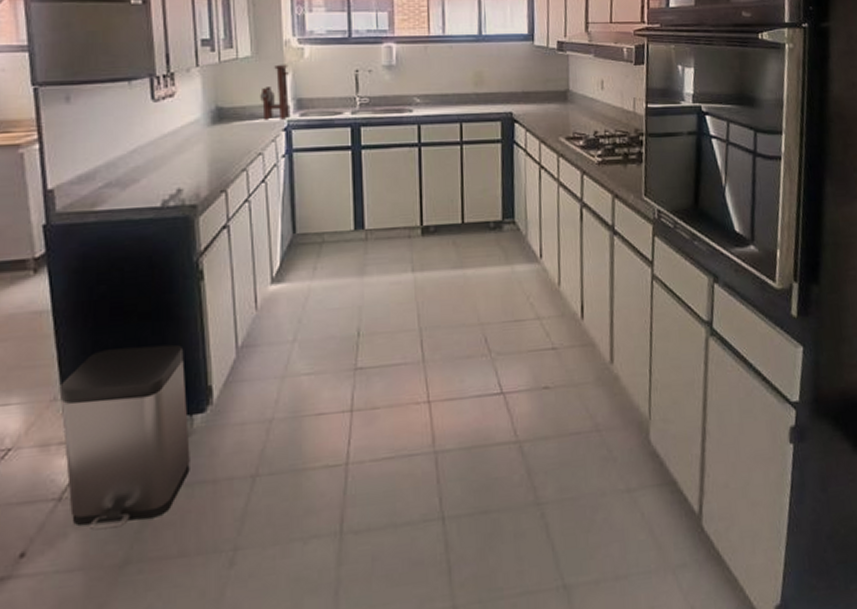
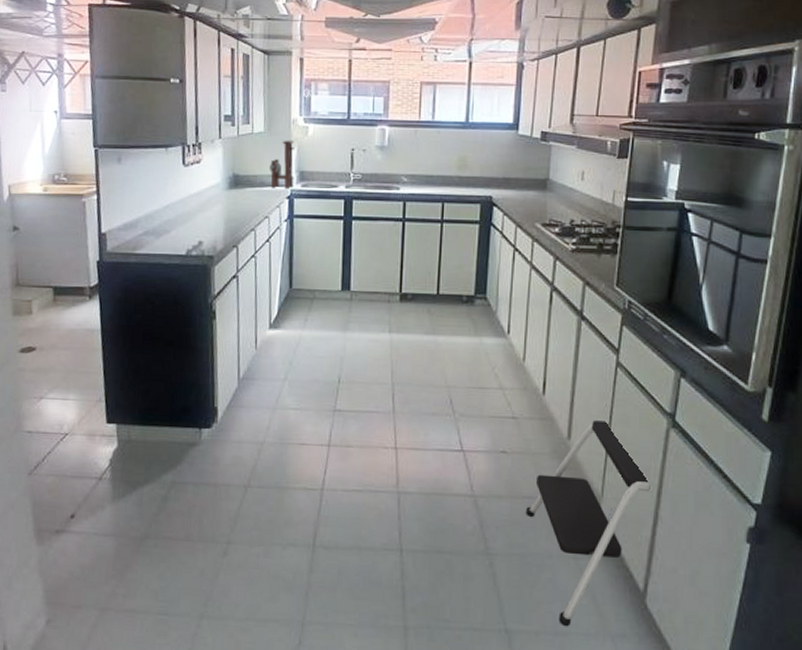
pedal bin: present [59,344,190,530] -> none [103,366,198,509]
step stool: none [574,336,698,569] -> present [526,419,652,627]

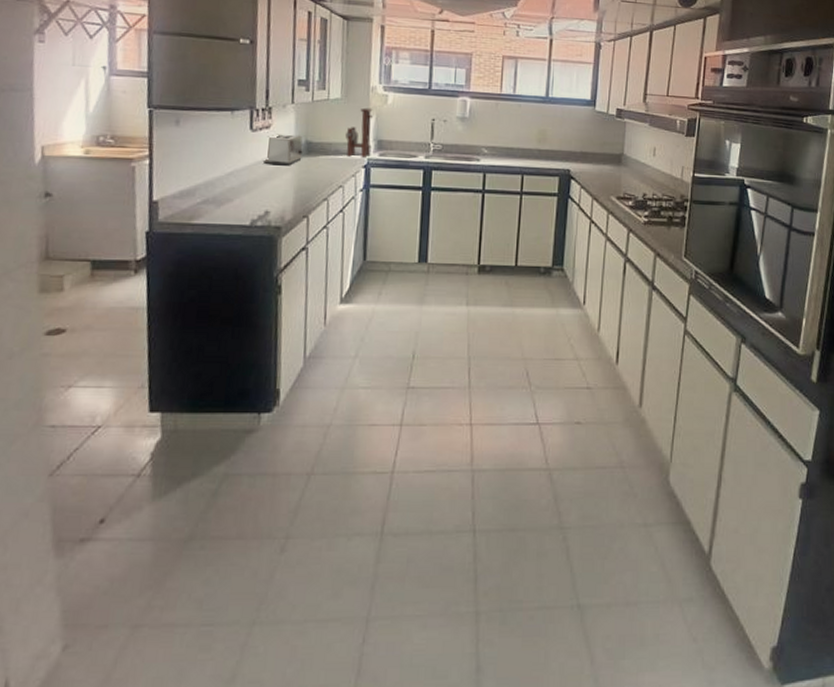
toaster: none [195,168,231,198] -> present [262,134,303,166]
step stool: present [526,419,652,627] -> none [599,386,716,596]

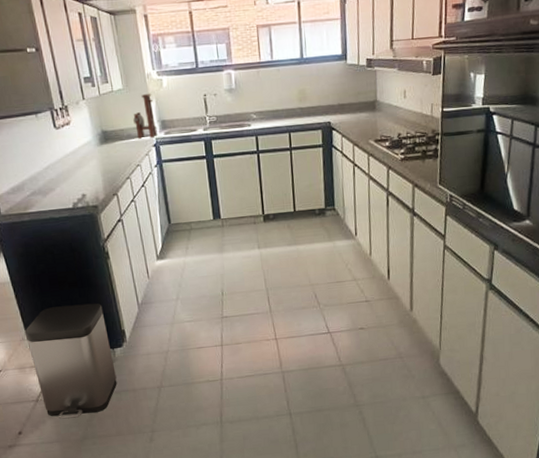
pedal bin: none [146,347,258,506] -> present [24,303,117,419]
toaster: present [262,134,303,166] -> none [69,126,102,156]

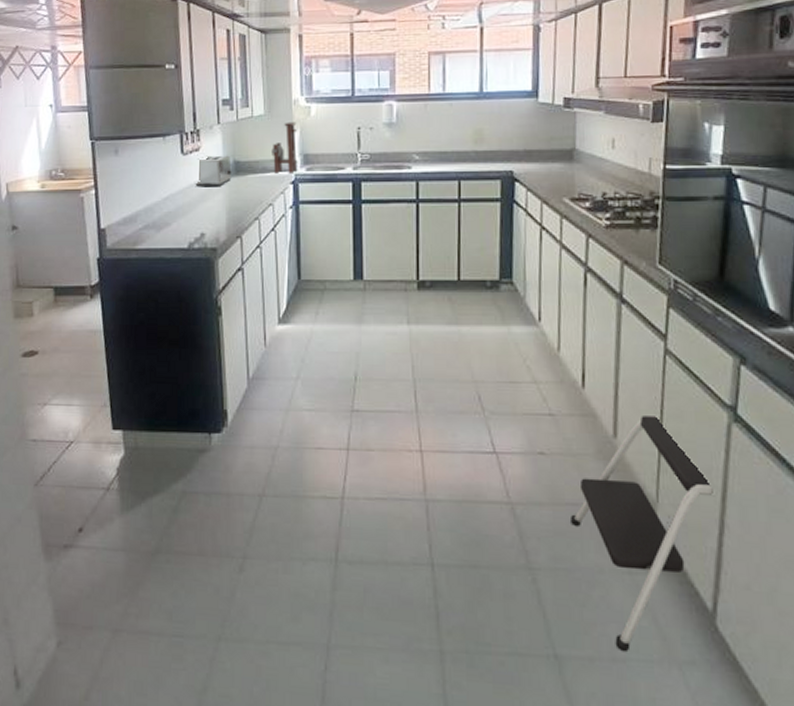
pedal bin: present [24,303,117,419] -> none [108,368,209,521]
toaster: none [69,126,102,156] -> present [195,155,232,187]
step stool: none [383,291,478,447] -> present [571,414,715,653]

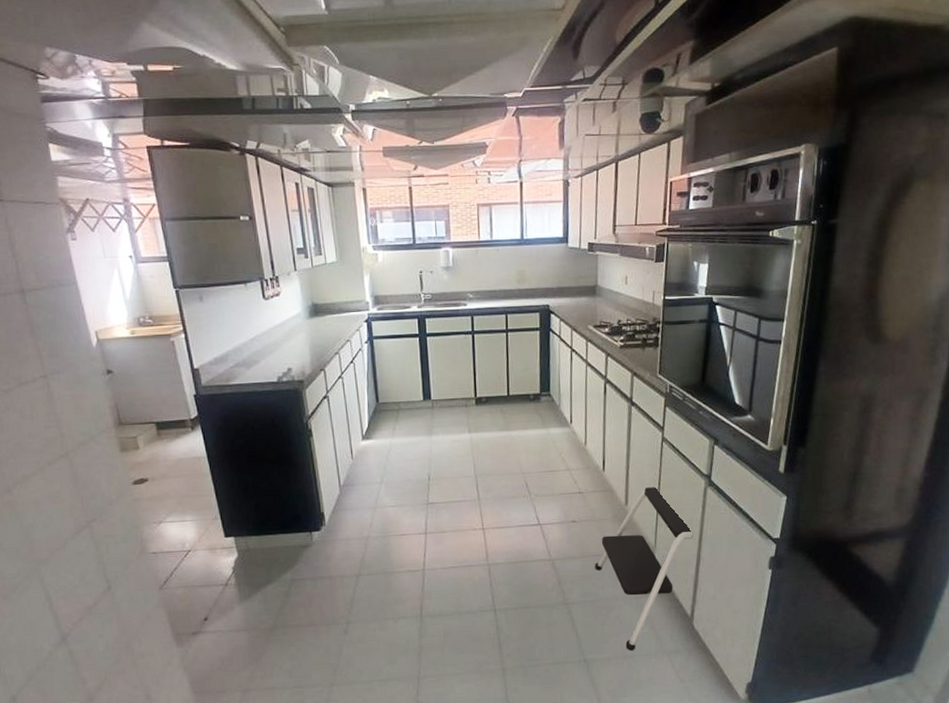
toaster: present [195,155,232,187] -> none [278,298,312,328]
paper towel holder: present [272,121,297,174] -> none [345,267,369,314]

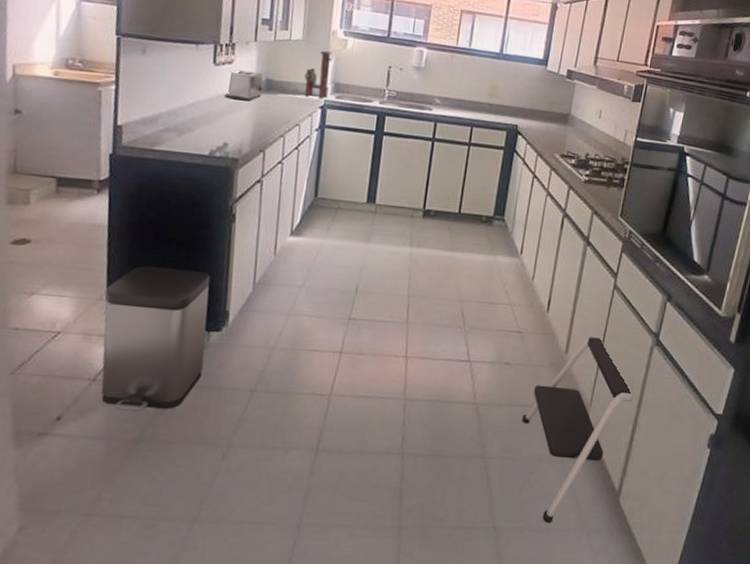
pedal bin: none [218,482,313,606] -> present [101,265,211,411]
toaster: none [278,298,312,328] -> present [224,69,263,102]
paper towel holder: none [345,267,369,314] -> present [304,50,333,99]

